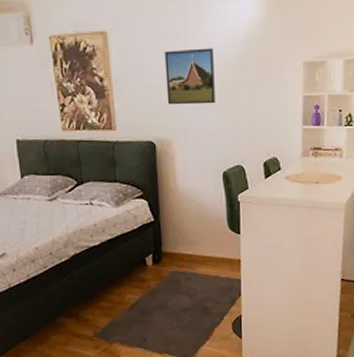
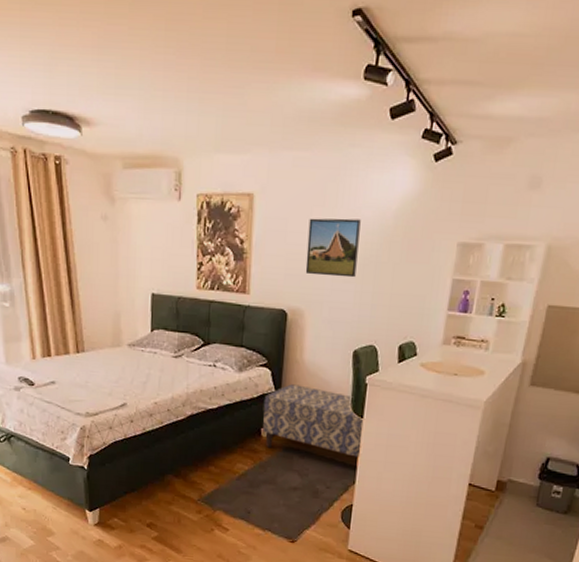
bench: none [144,211,241,275] -> present [263,384,363,457]

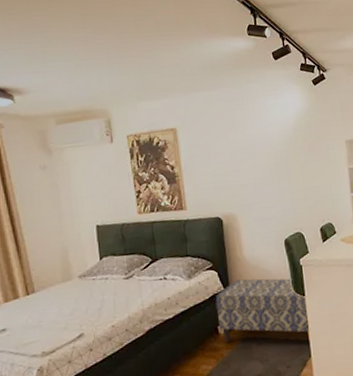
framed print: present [305,218,361,278] -> none [226,135,273,185]

